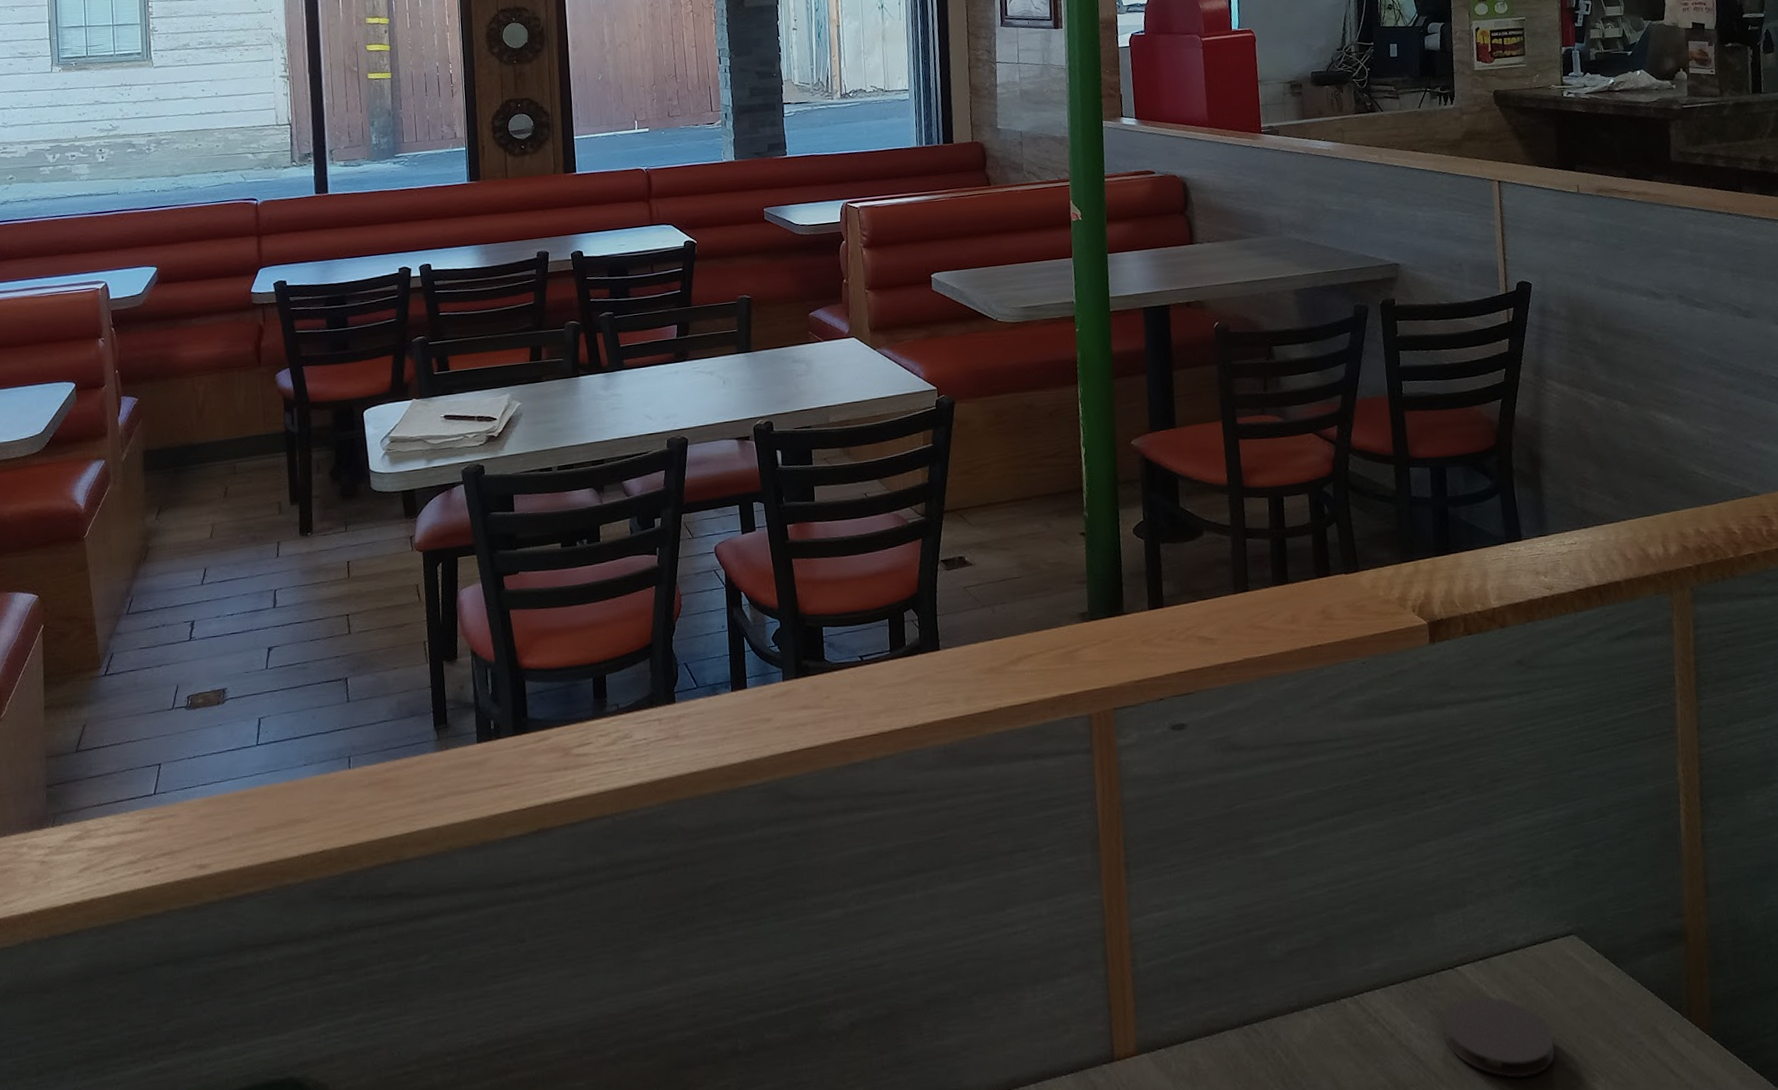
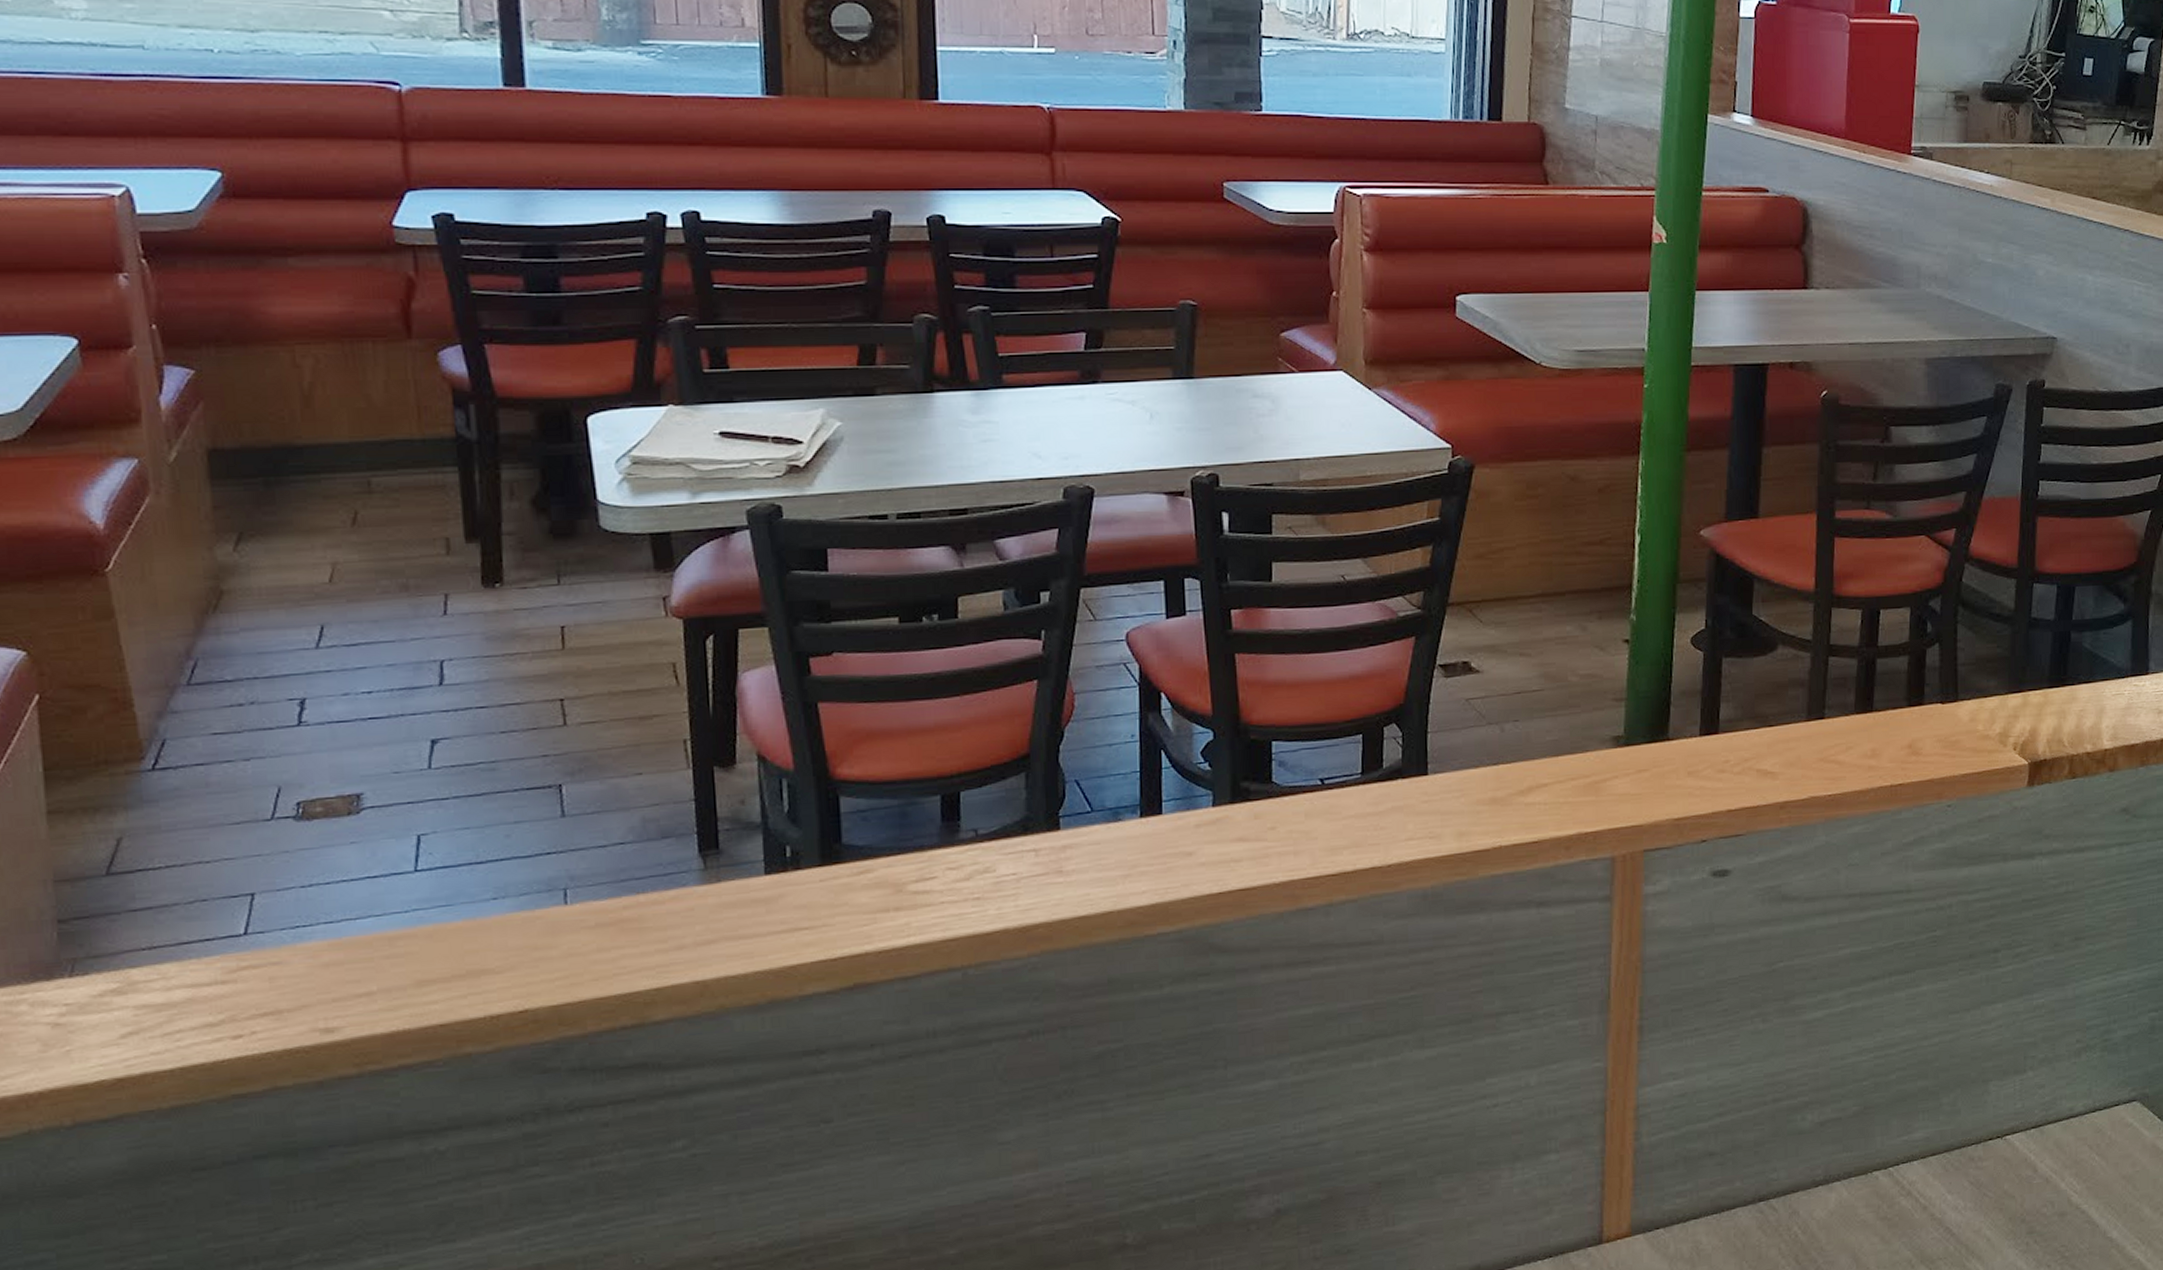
coaster: present [1443,996,1555,1078] -> none [1982,1165,2100,1249]

